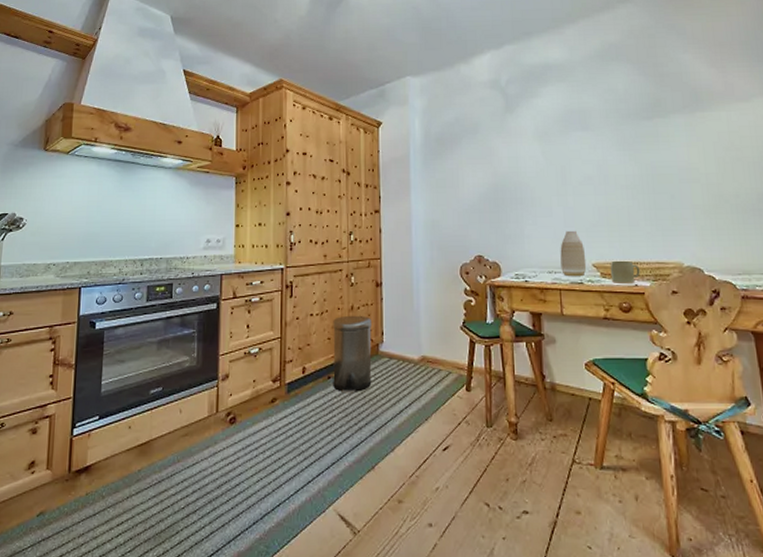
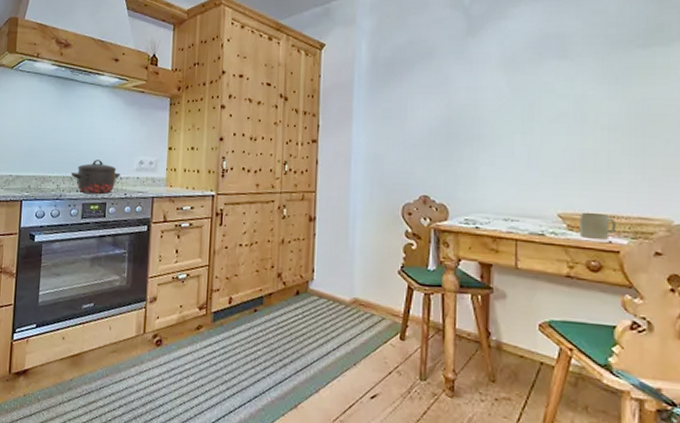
cooking pot: none [134,241,187,276] -> present [70,160,120,195]
pedal bin: present [333,315,372,394] -> none [259,249,302,330]
vase: present [560,230,587,277] -> none [519,174,551,228]

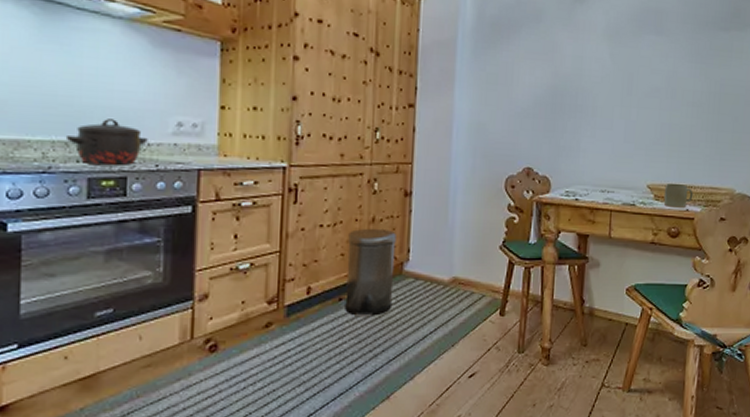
pedal bin: none [259,249,302,330] -> present [345,228,396,318]

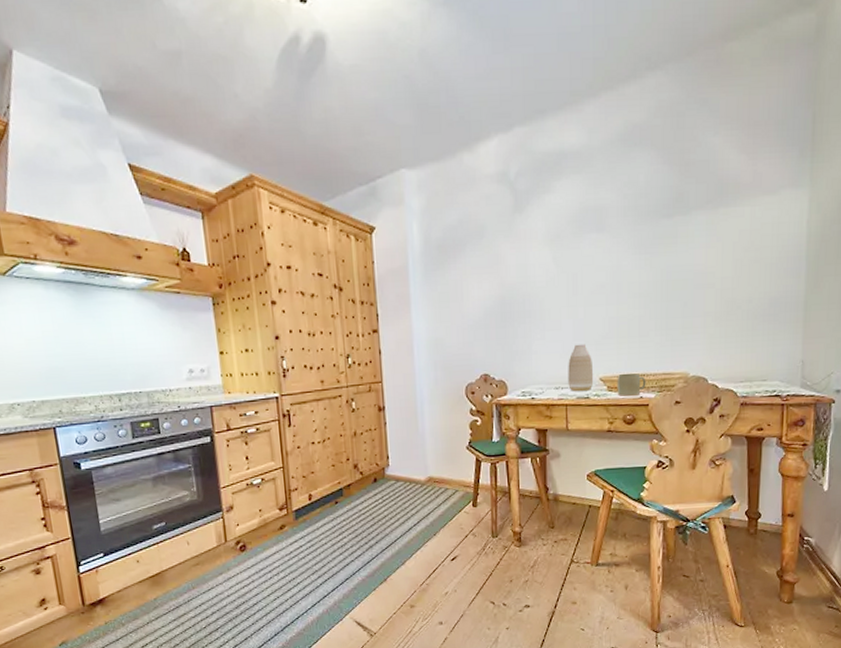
cooking pot: present [65,119,148,167] -> none [109,373,169,412]
pedal bin: present [345,228,396,318] -> none [336,441,379,517]
vase: none [614,146,642,198] -> present [568,343,594,392]

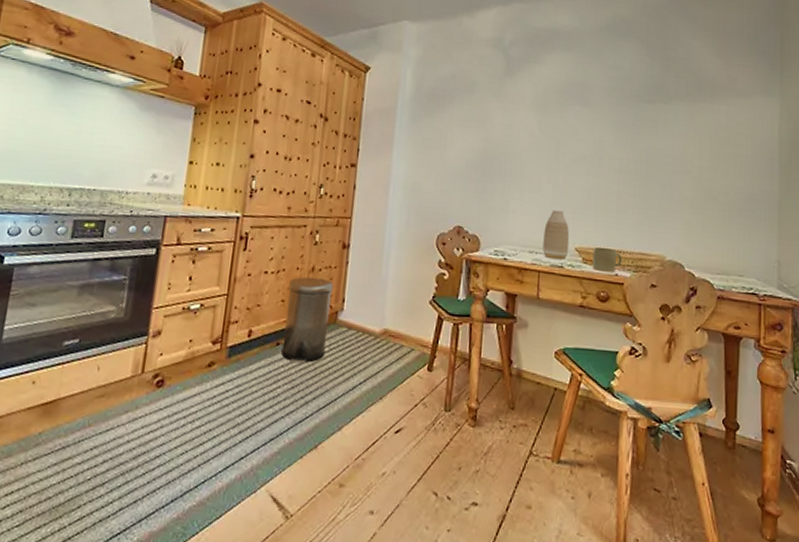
pedal bin: none [336,441,379,517] -> present [281,277,333,364]

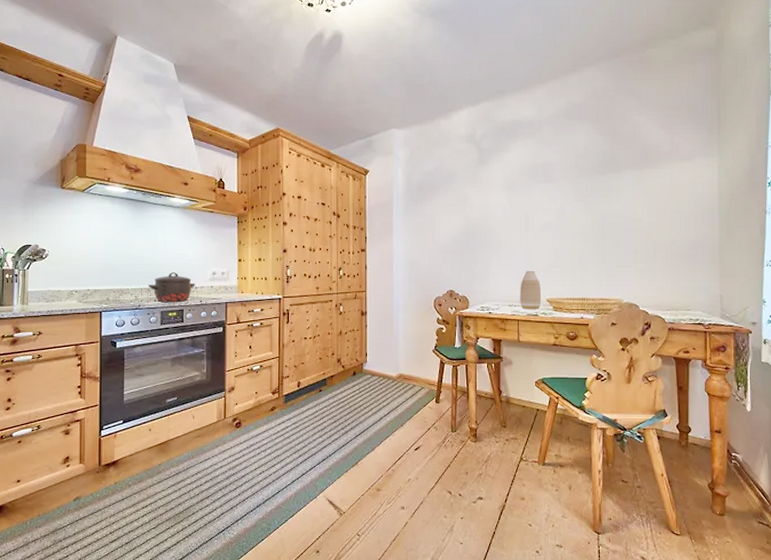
cooking pot: none [61,169,127,212] -> present [148,272,195,303]
pedal bin: present [281,277,333,364] -> none [324,339,357,404]
mug: present [592,247,622,274] -> none [561,298,586,317]

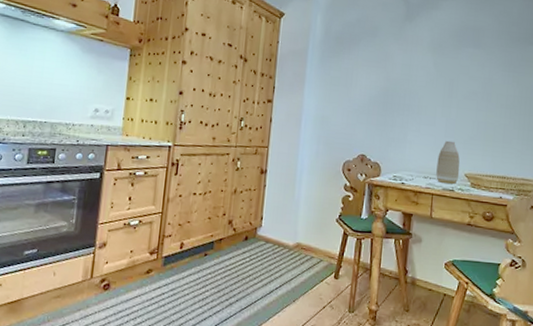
cooking pot: present [148,272,195,303] -> none [16,104,73,141]

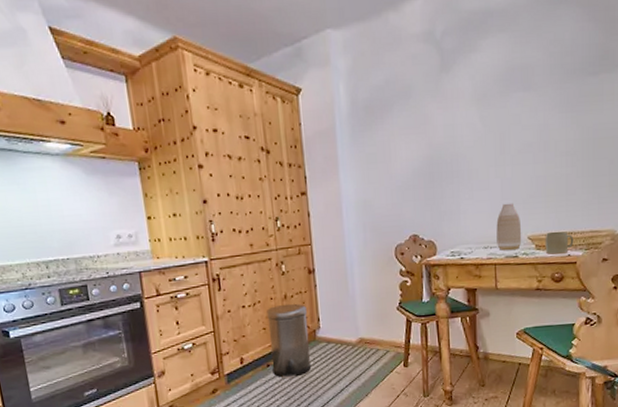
pedal bin: none [209,198,253,272] -> present [266,303,311,379]
mug: none [479,174,506,197] -> present [545,232,574,256]

